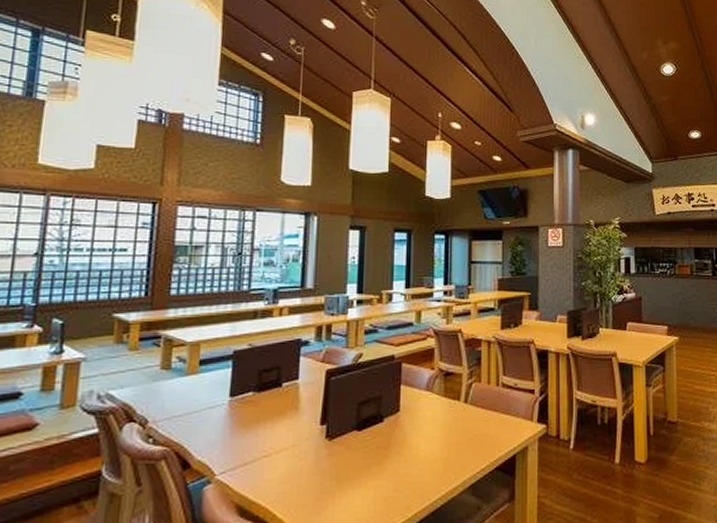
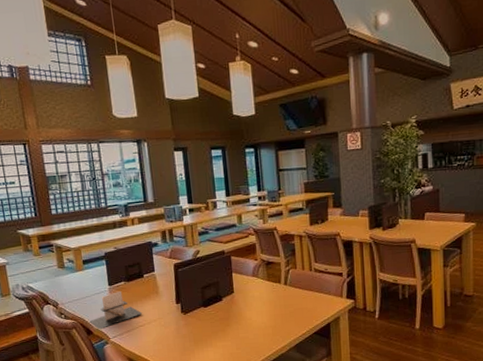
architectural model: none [189,405,271,462] -> present [89,291,143,330]

